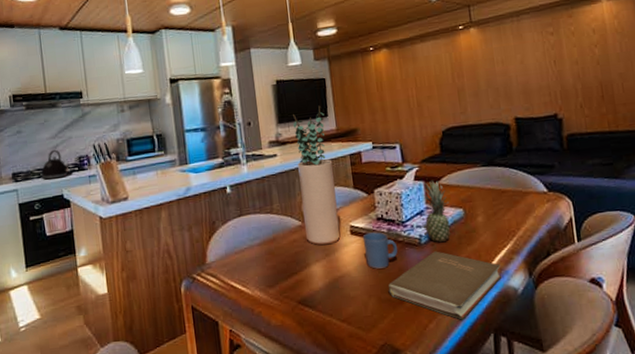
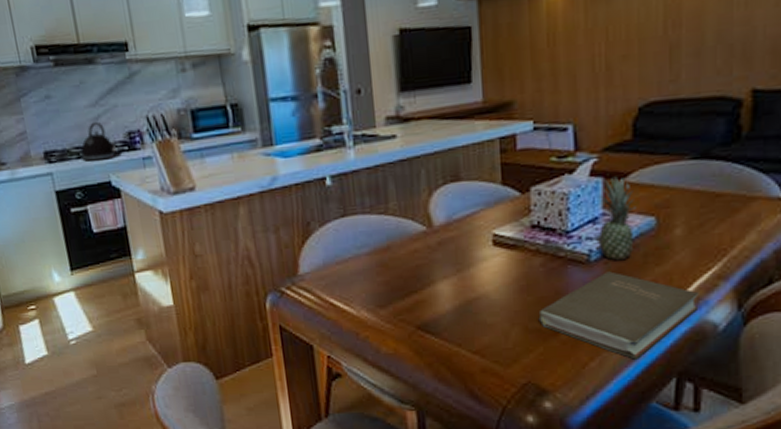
vase: present [293,105,341,246] -> none [421,66,479,259]
mug: present [362,232,398,270] -> none [509,243,557,292]

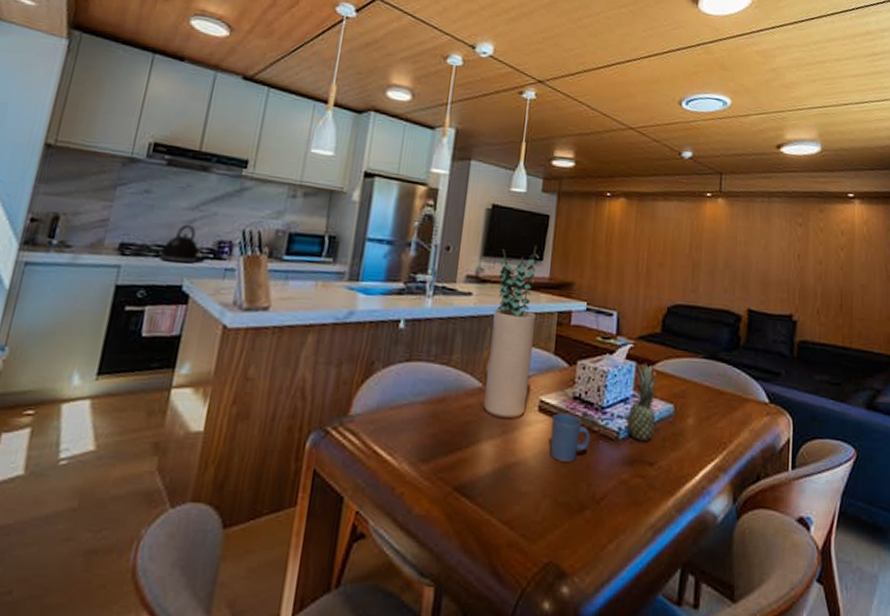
vase: none [421,66,479,259] -> present [483,245,539,420]
mug: none [509,243,557,292] -> present [550,413,591,463]
book: present [538,271,699,359] -> none [568,451,704,546]

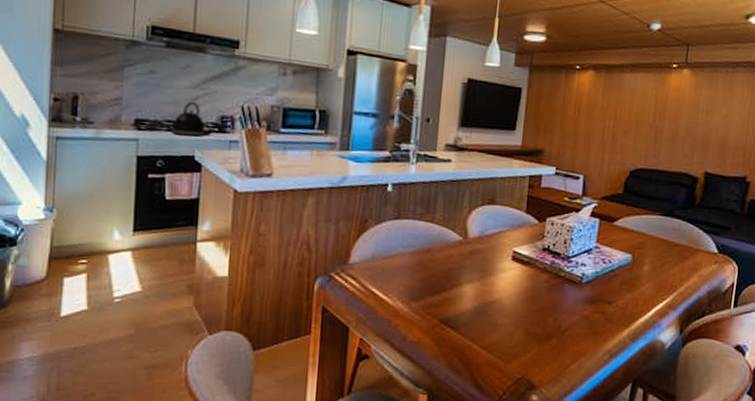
vase: present [483,245,539,420] -> none [463,116,512,267]
mug: present [550,413,591,463] -> none [522,262,558,302]
fruit: present [627,362,659,442] -> none [590,219,620,285]

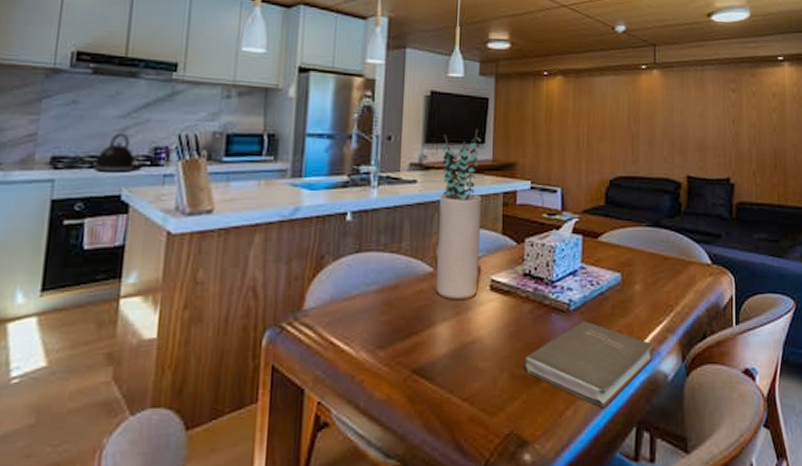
vase: none [463,116,512,267] -> present [435,128,482,301]
book: none [537,292,655,366] -> present [524,321,654,408]

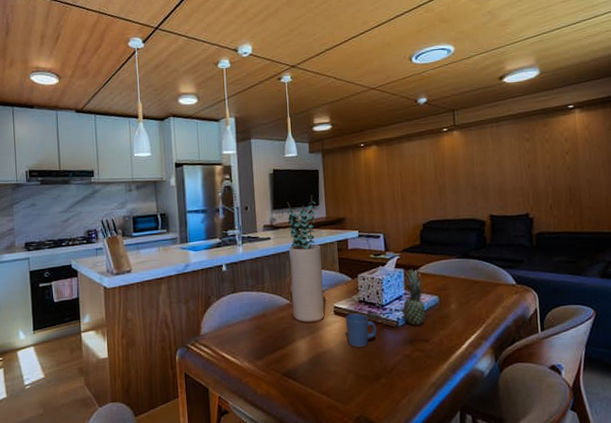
kettle: present [94,132,135,174] -> none [52,223,77,251]
mug: none [503,290,543,338] -> present [345,313,377,348]
book: present [524,321,654,408] -> none [366,333,471,398]
fruit: none [578,235,606,311] -> present [402,268,426,326]

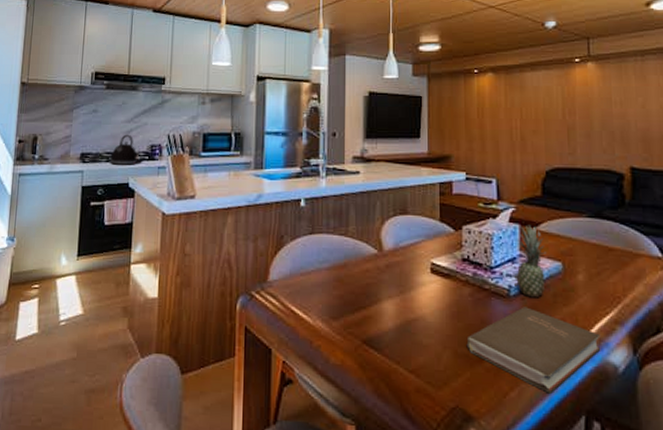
kettle: none [52,223,77,251] -> present [110,134,137,166]
vase: present [286,194,325,324] -> none [380,124,420,281]
mug: present [345,313,377,348] -> none [443,274,483,319]
book: none [366,333,471,398] -> present [466,307,601,394]

